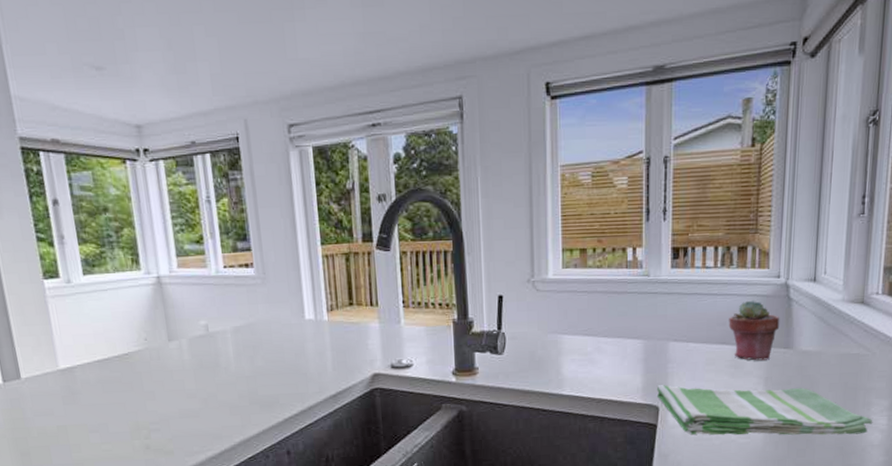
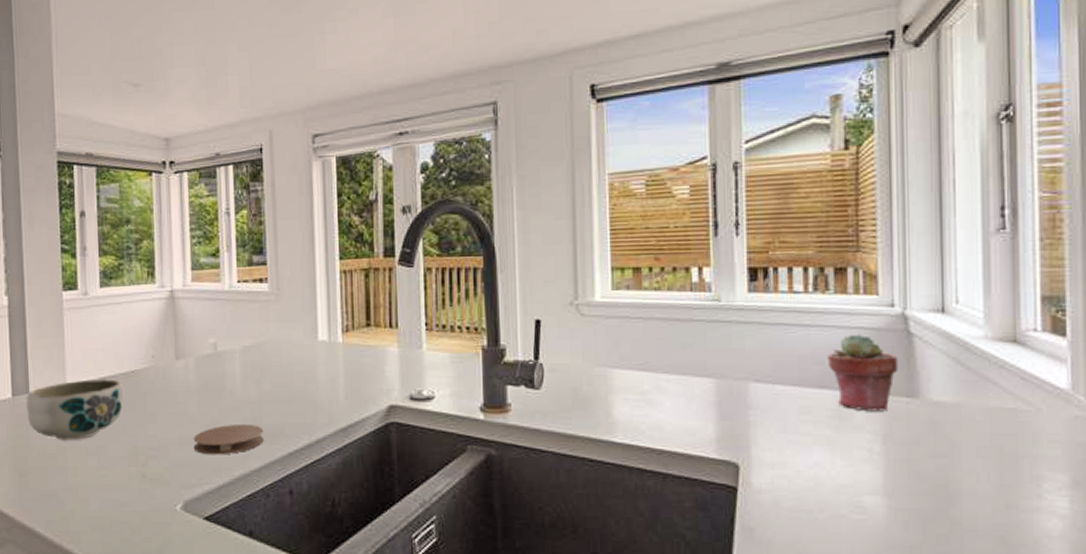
bowl: none [18,362,120,421] -> present [26,379,124,440]
coaster: none [192,396,260,426] -> present [193,423,265,455]
dish towel: present [656,385,873,435] -> none [735,437,1048,519]

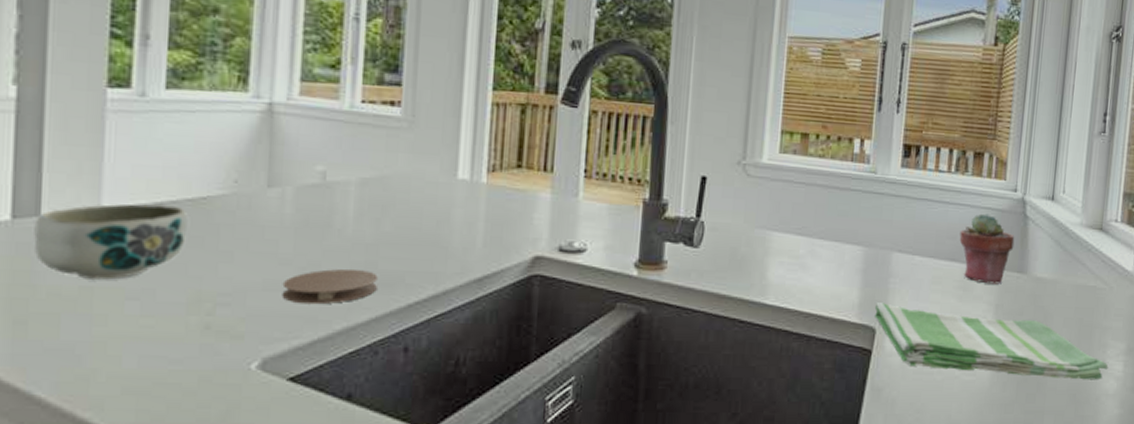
dish towel: none [735,437,1048,519] -> present [874,303,1109,380]

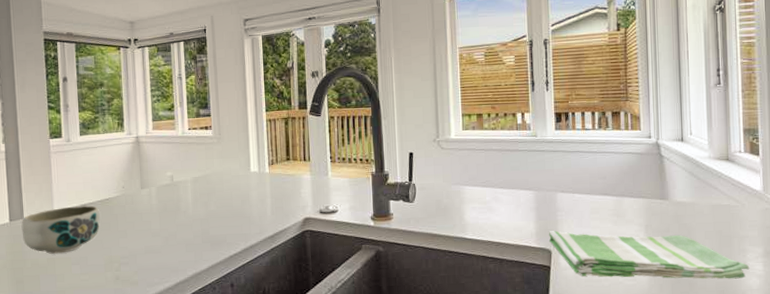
coaster: present [282,268,379,305] -> none [156,235,211,260]
potted succulent: present [959,214,1015,285] -> none [608,157,655,210]

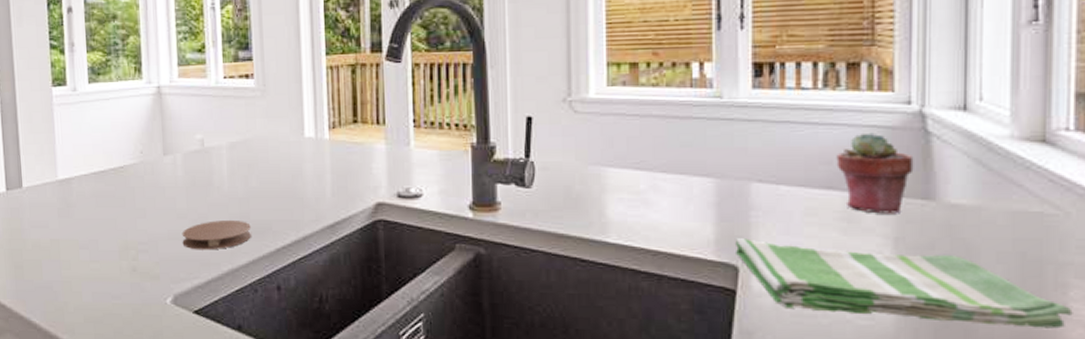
bowl: present [21,205,100,254] -> none [19,174,113,234]
coaster: none [156,235,211,260] -> present [182,219,252,250]
potted succulent: none [608,157,655,210] -> present [836,132,914,214]

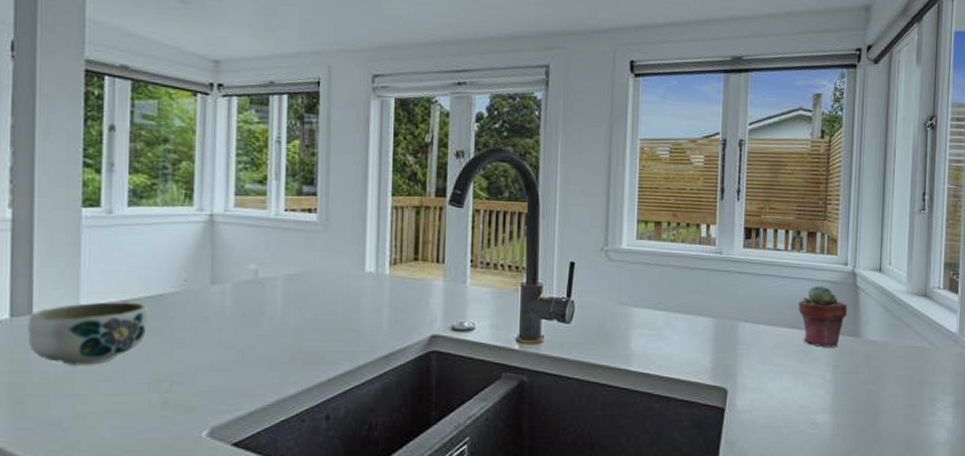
bowl: none [19,174,113,234] -> present [28,302,149,365]
coaster: present [182,219,252,250] -> none [225,350,304,381]
dish towel: present [734,238,1073,329] -> none [725,367,939,431]

